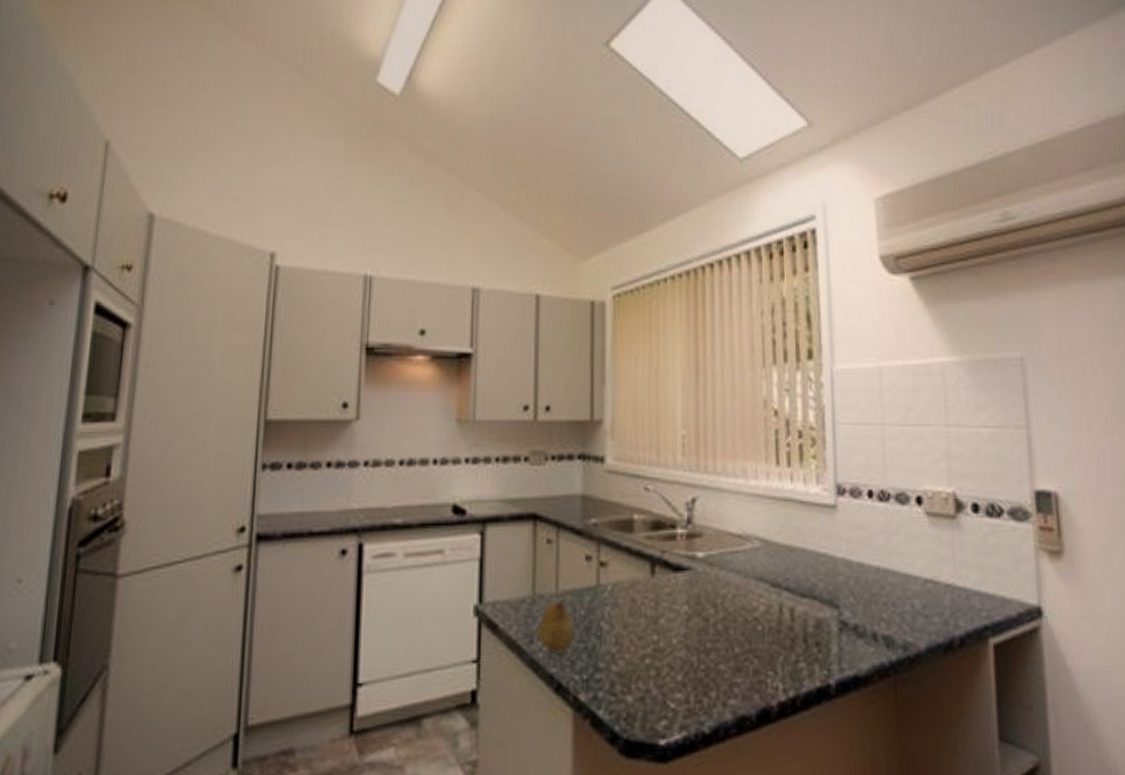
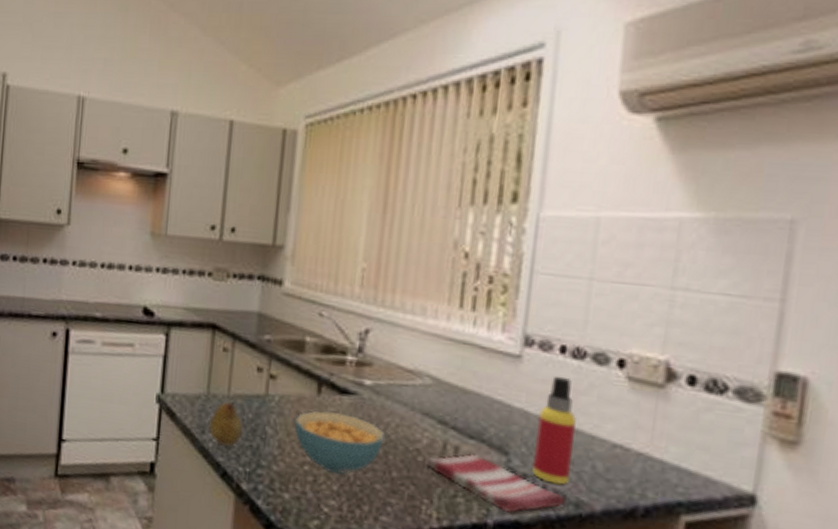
cereal bowl: none [630,592,723,663] -> present [293,411,385,475]
dish towel: none [766,612,894,670] -> present [426,453,565,514]
spray bottle: none [860,520,894,630] -> present [531,376,576,485]

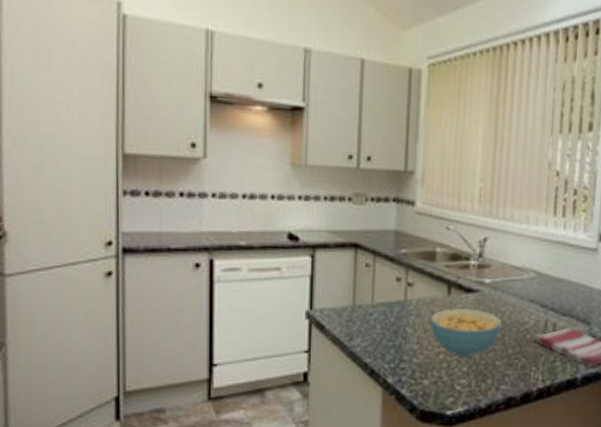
fruit: present [209,400,243,447] -> none [356,308,387,349]

